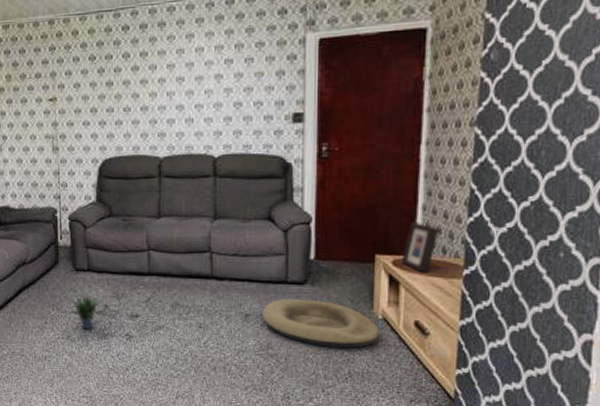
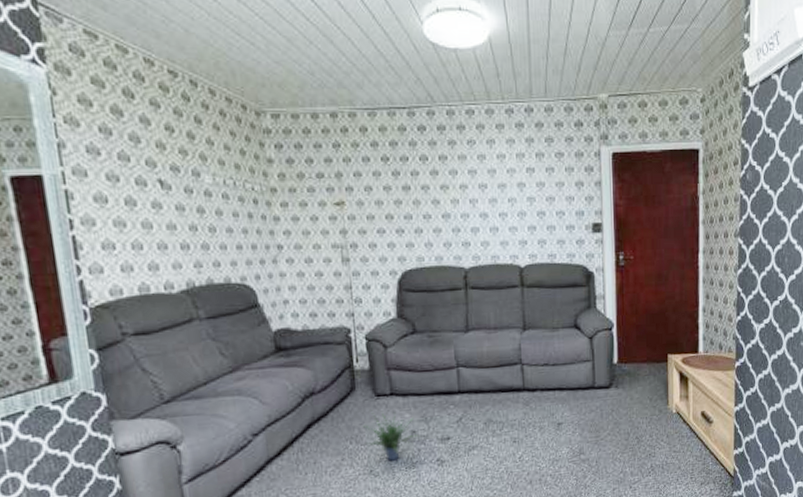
dog bed: present [263,299,379,347] -> none [574,402,674,445]
picture frame: present [401,221,440,273] -> none [688,322,716,368]

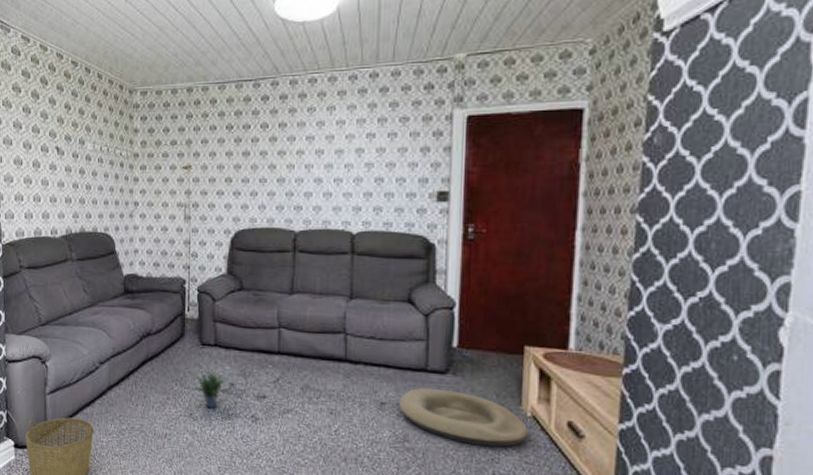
dog bed: none [574,402,674,445] -> present [399,388,527,447]

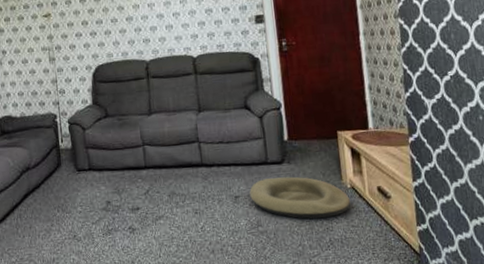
potted plant: present [187,360,238,409] -> none [67,185,115,228]

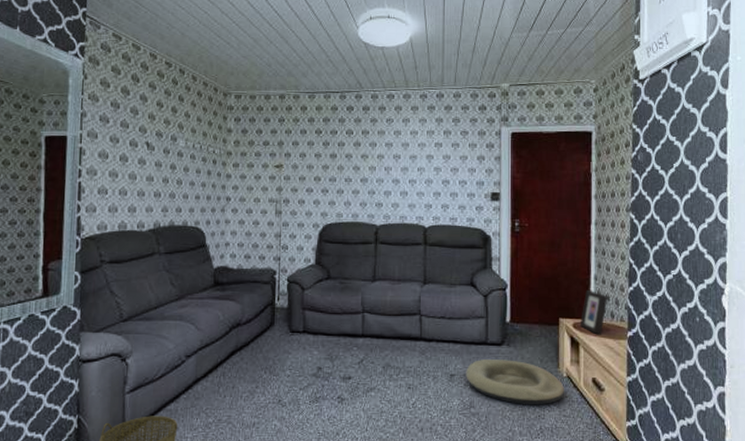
picture frame: none [358,100,385,144] -> present [579,289,608,335]

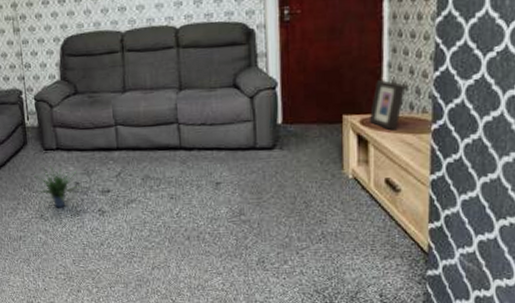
potted plant: none [276,347,325,393] -> present [33,165,84,208]
dog bed: present [466,359,564,404] -> none [233,164,350,209]

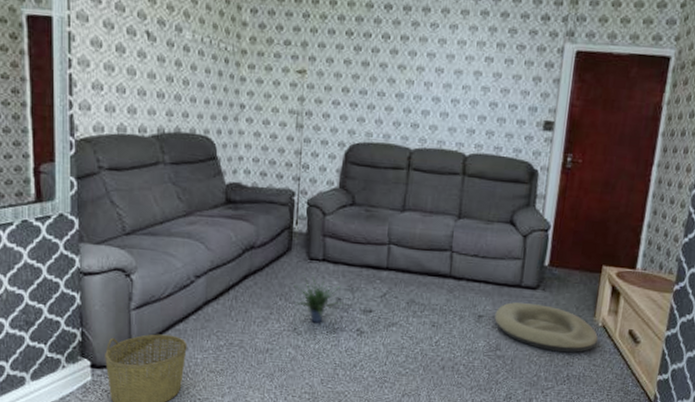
dog bed: none [233,164,350,209] -> present [494,302,598,352]
picture frame: present [369,79,406,131] -> none [623,237,660,287]

